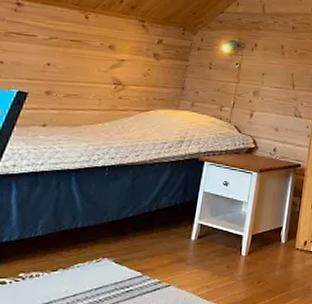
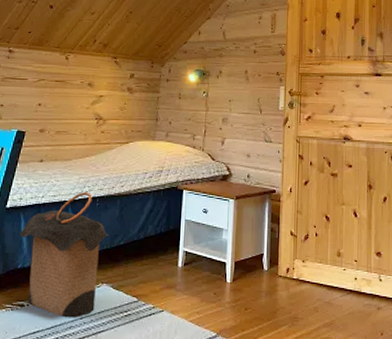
laundry hamper: none [9,161,116,295] -> present [20,192,109,318]

